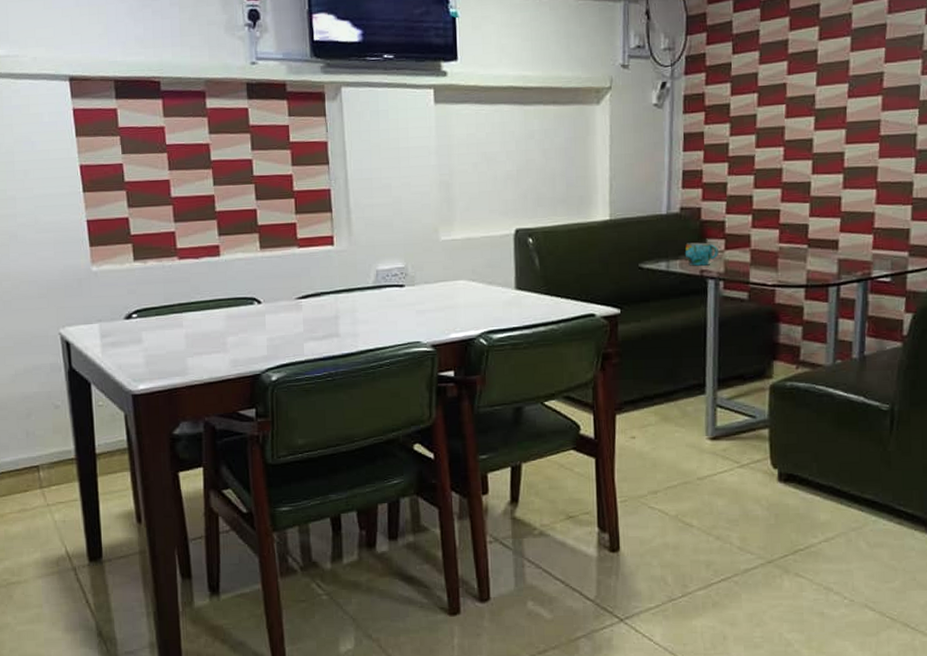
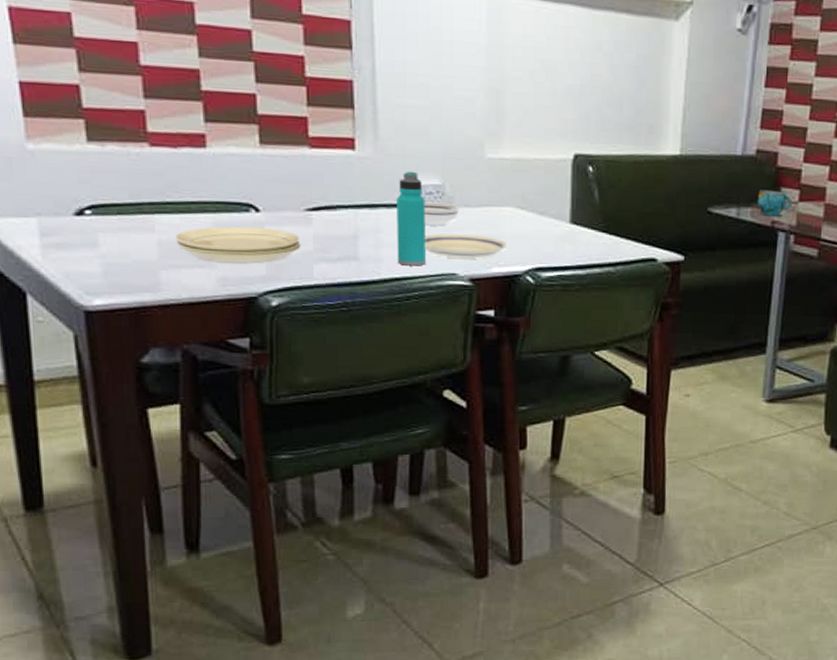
plate: none [198,316,294,348] -> present [175,226,301,264]
water bottle: none [368,258,394,338] -> present [396,171,425,266]
bowl: none [391,282,420,303] -> present [424,201,459,227]
plate: none [392,307,462,328] -> present [424,233,507,259]

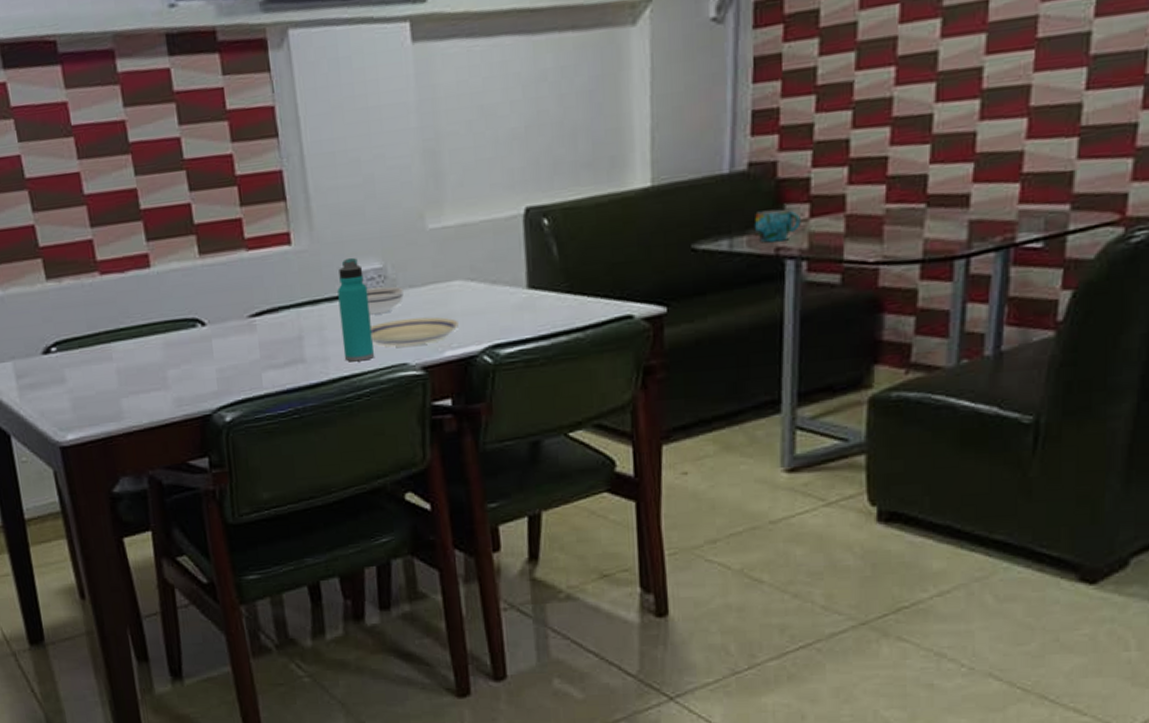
plate: present [175,226,301,264] -> none [131,341,248,384]

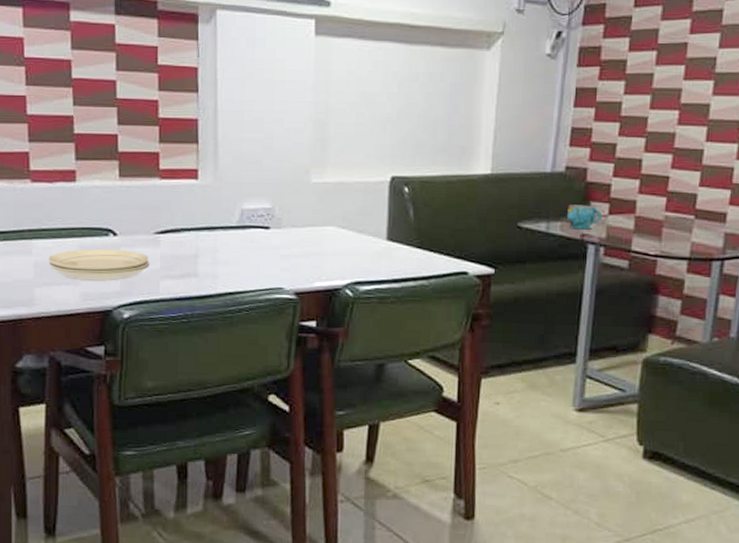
plate: none [131,341,248,384] -> present [48,249,150,281]
water bottle: present [337,257,374,362] -> none [231,196,257,282]
bowl: present [366,286,404,315] -> none [255,223,286,245]
plate: present [370,317,459,347] -> none [255,252,328,274]

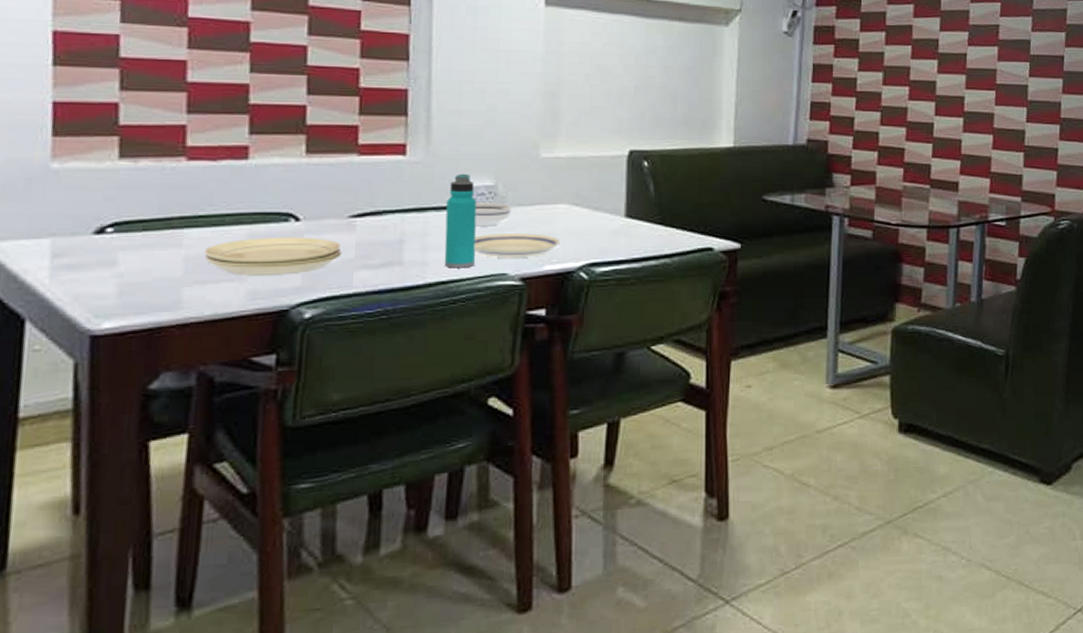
water bottle: none [231,196,257,282] -> present [444,173,477,268]
bowl: none [255,223,286,245] -> present [474,203,511,227]
plate: none [255,252,328,274] -> present [473,233,560,258]
cup: present [566,204,602,230] -> none [810,176,844,201]

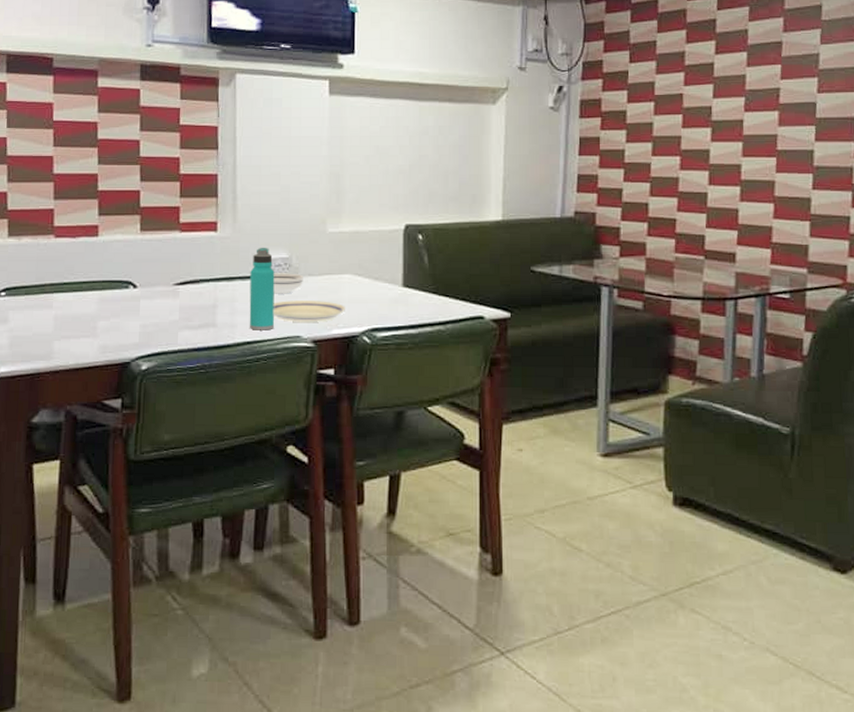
plate: present [204,237,342,276] -> none [68,302,169,333]

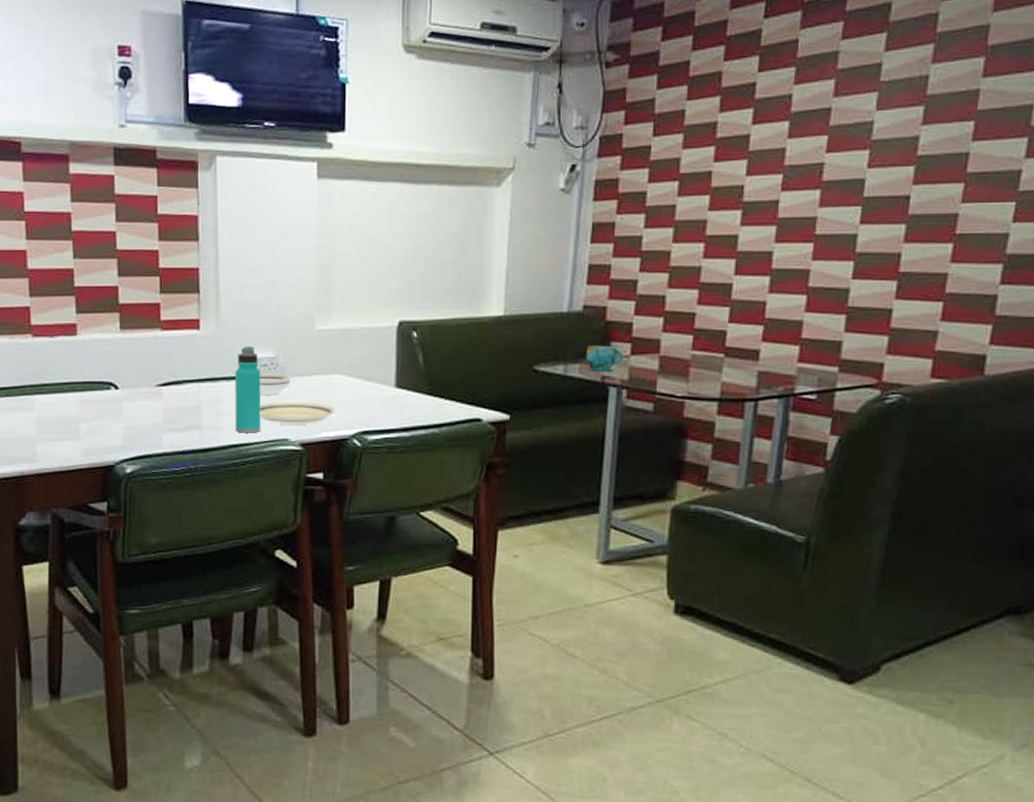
cup: none [578,248,613,272] -> present [585,345,623,371]

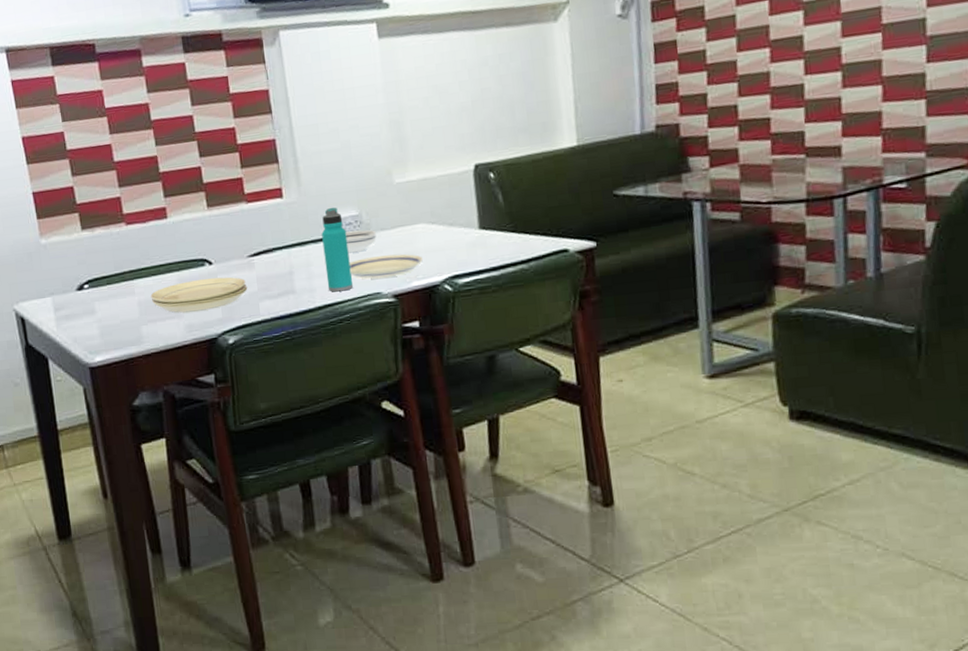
plate: none [50,403,152,436] -> present [150,277,248,313]
cup: present [585,345,623,371] -> none [663,161,703,189]

